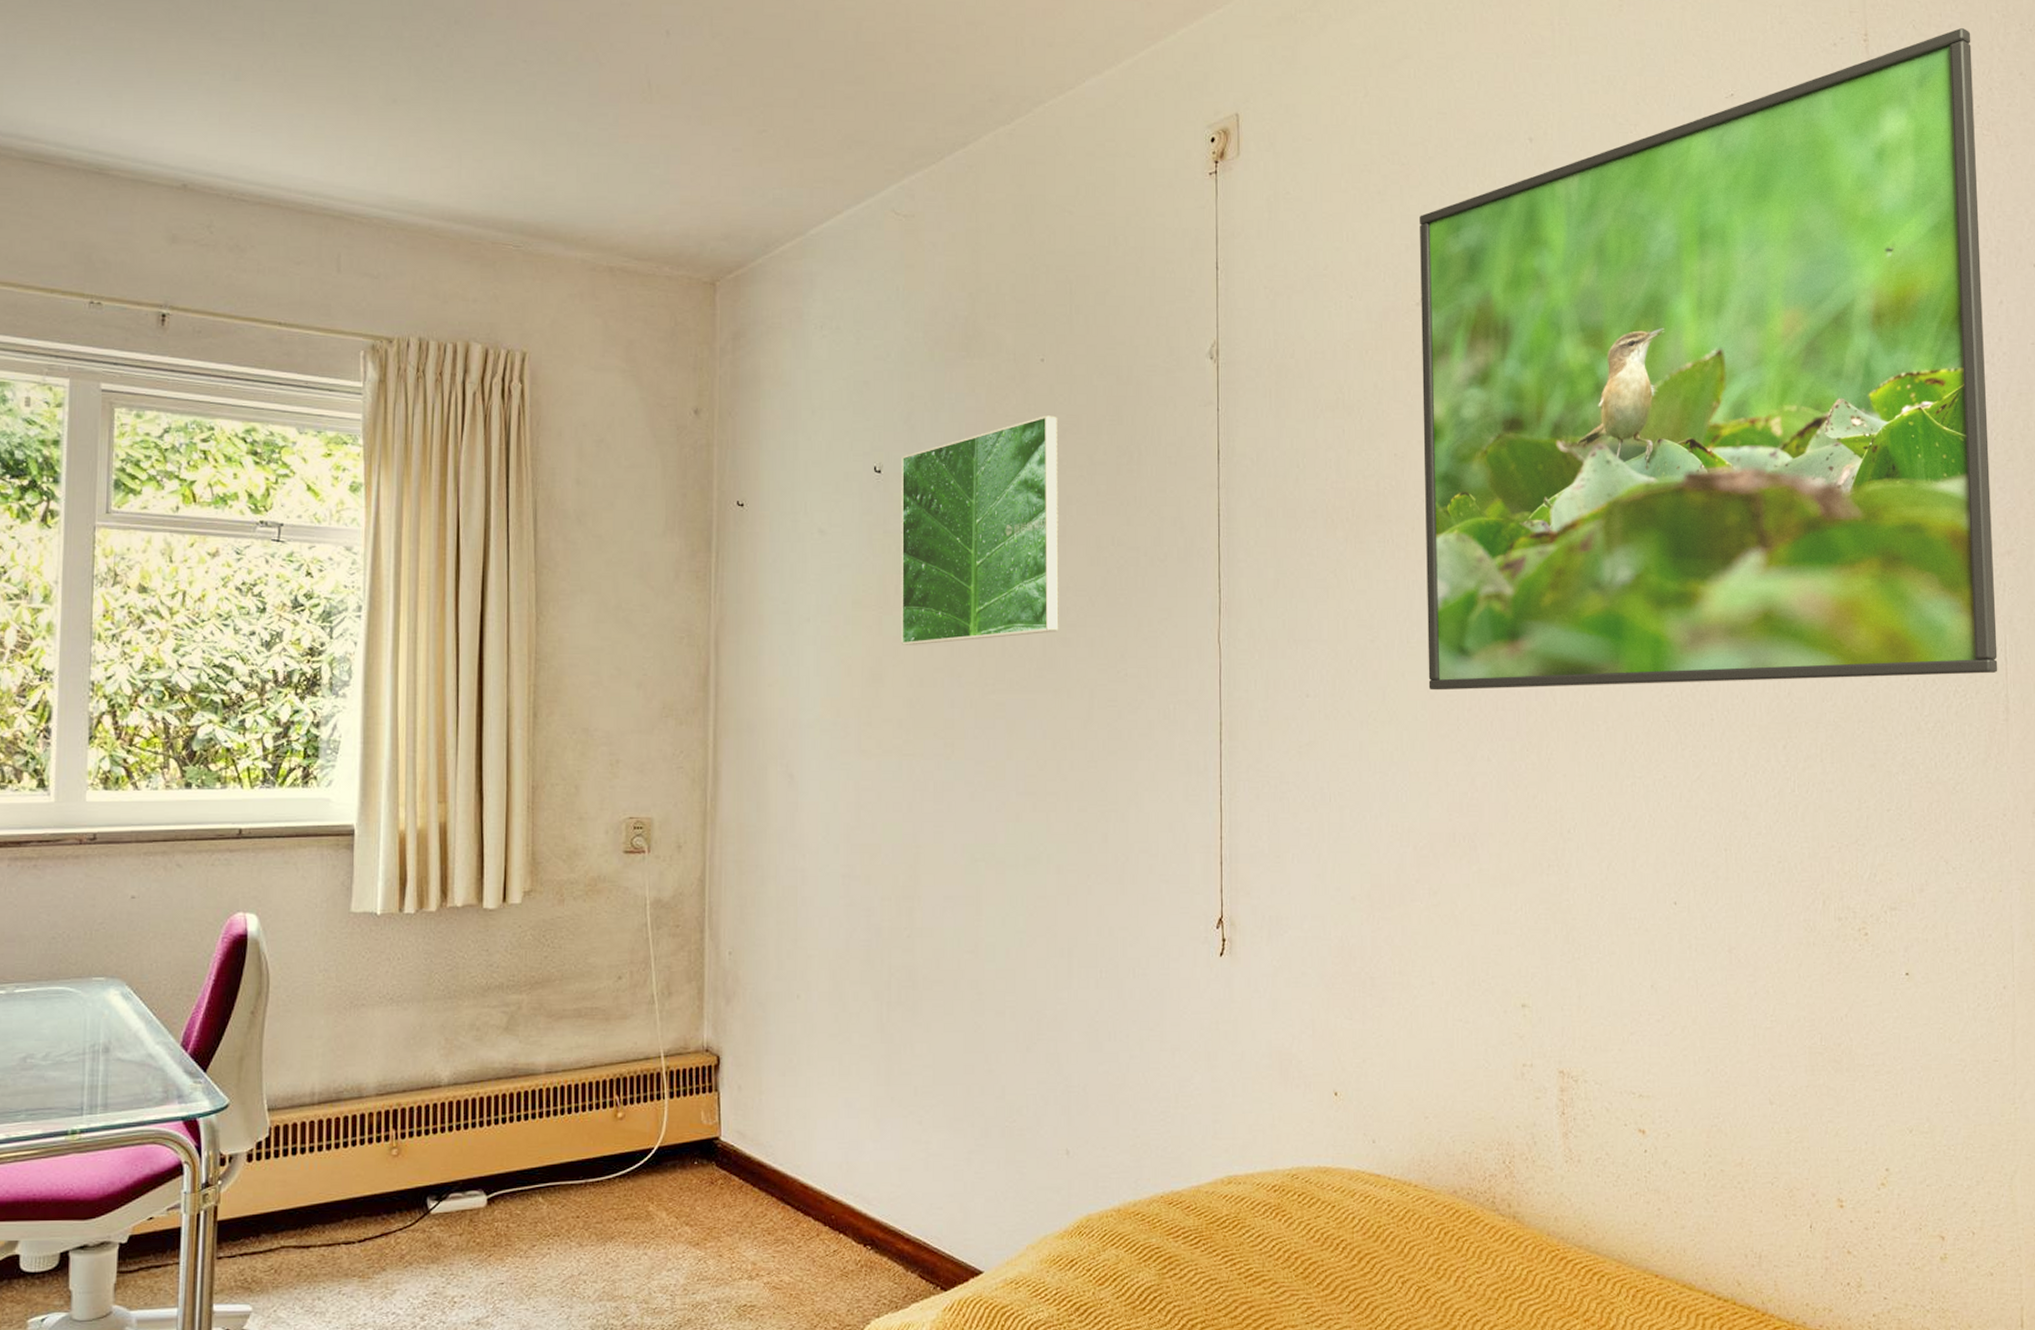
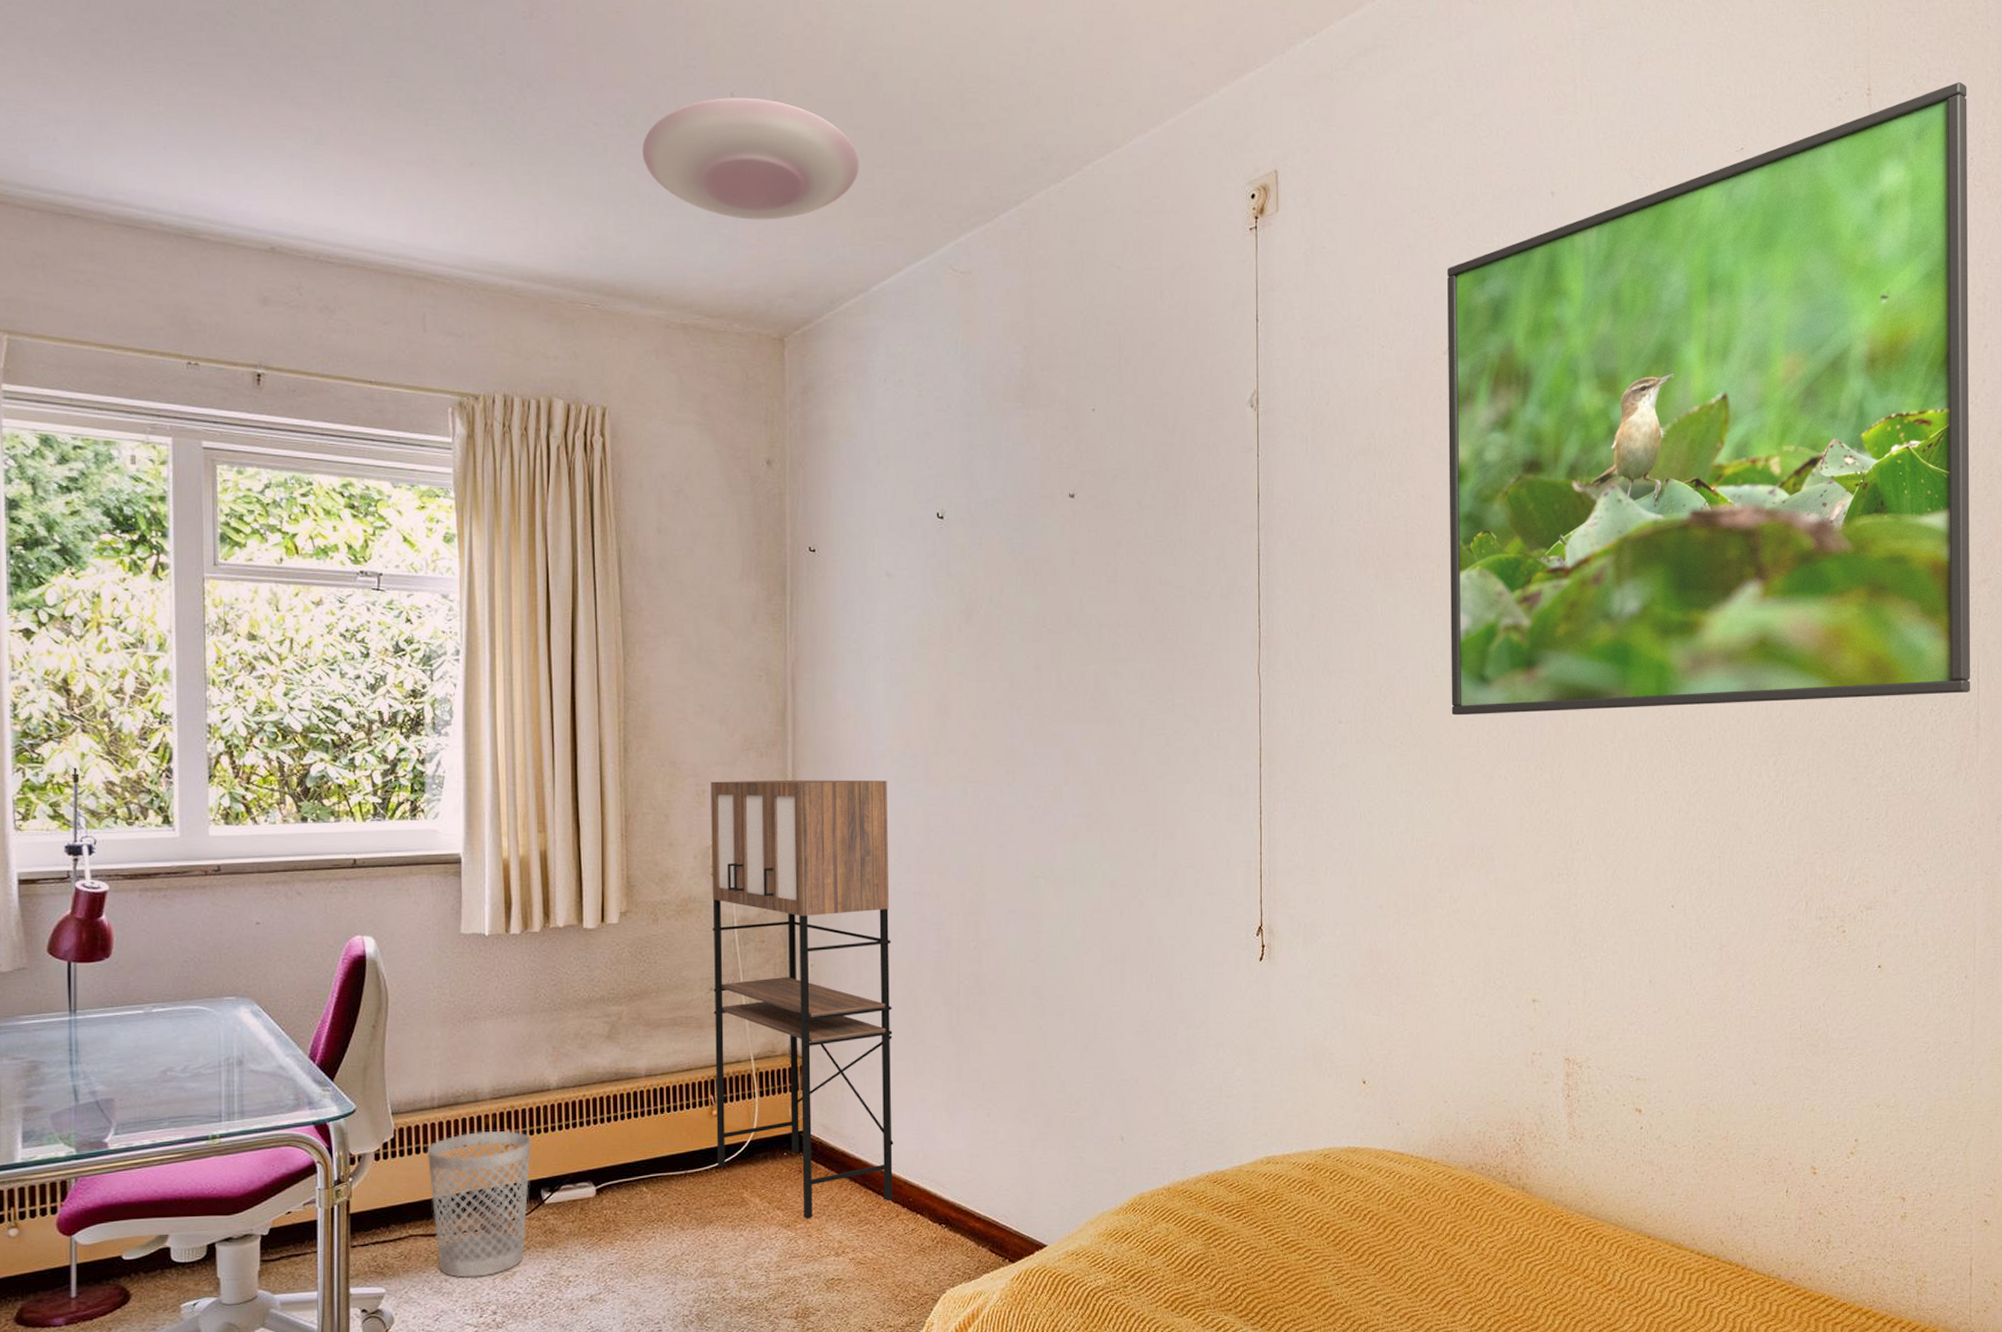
wastebasket: none [305,1131,418,1296] -> present [428,1131,531,1278]
ceiling light: none [573,36,799,161] -> present [642,98,859,220]
cabinet: none [621,750,817,1237] -> present [711,780,894,1219]
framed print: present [900,415,1059,645] -> none [962,462,1111,680]

